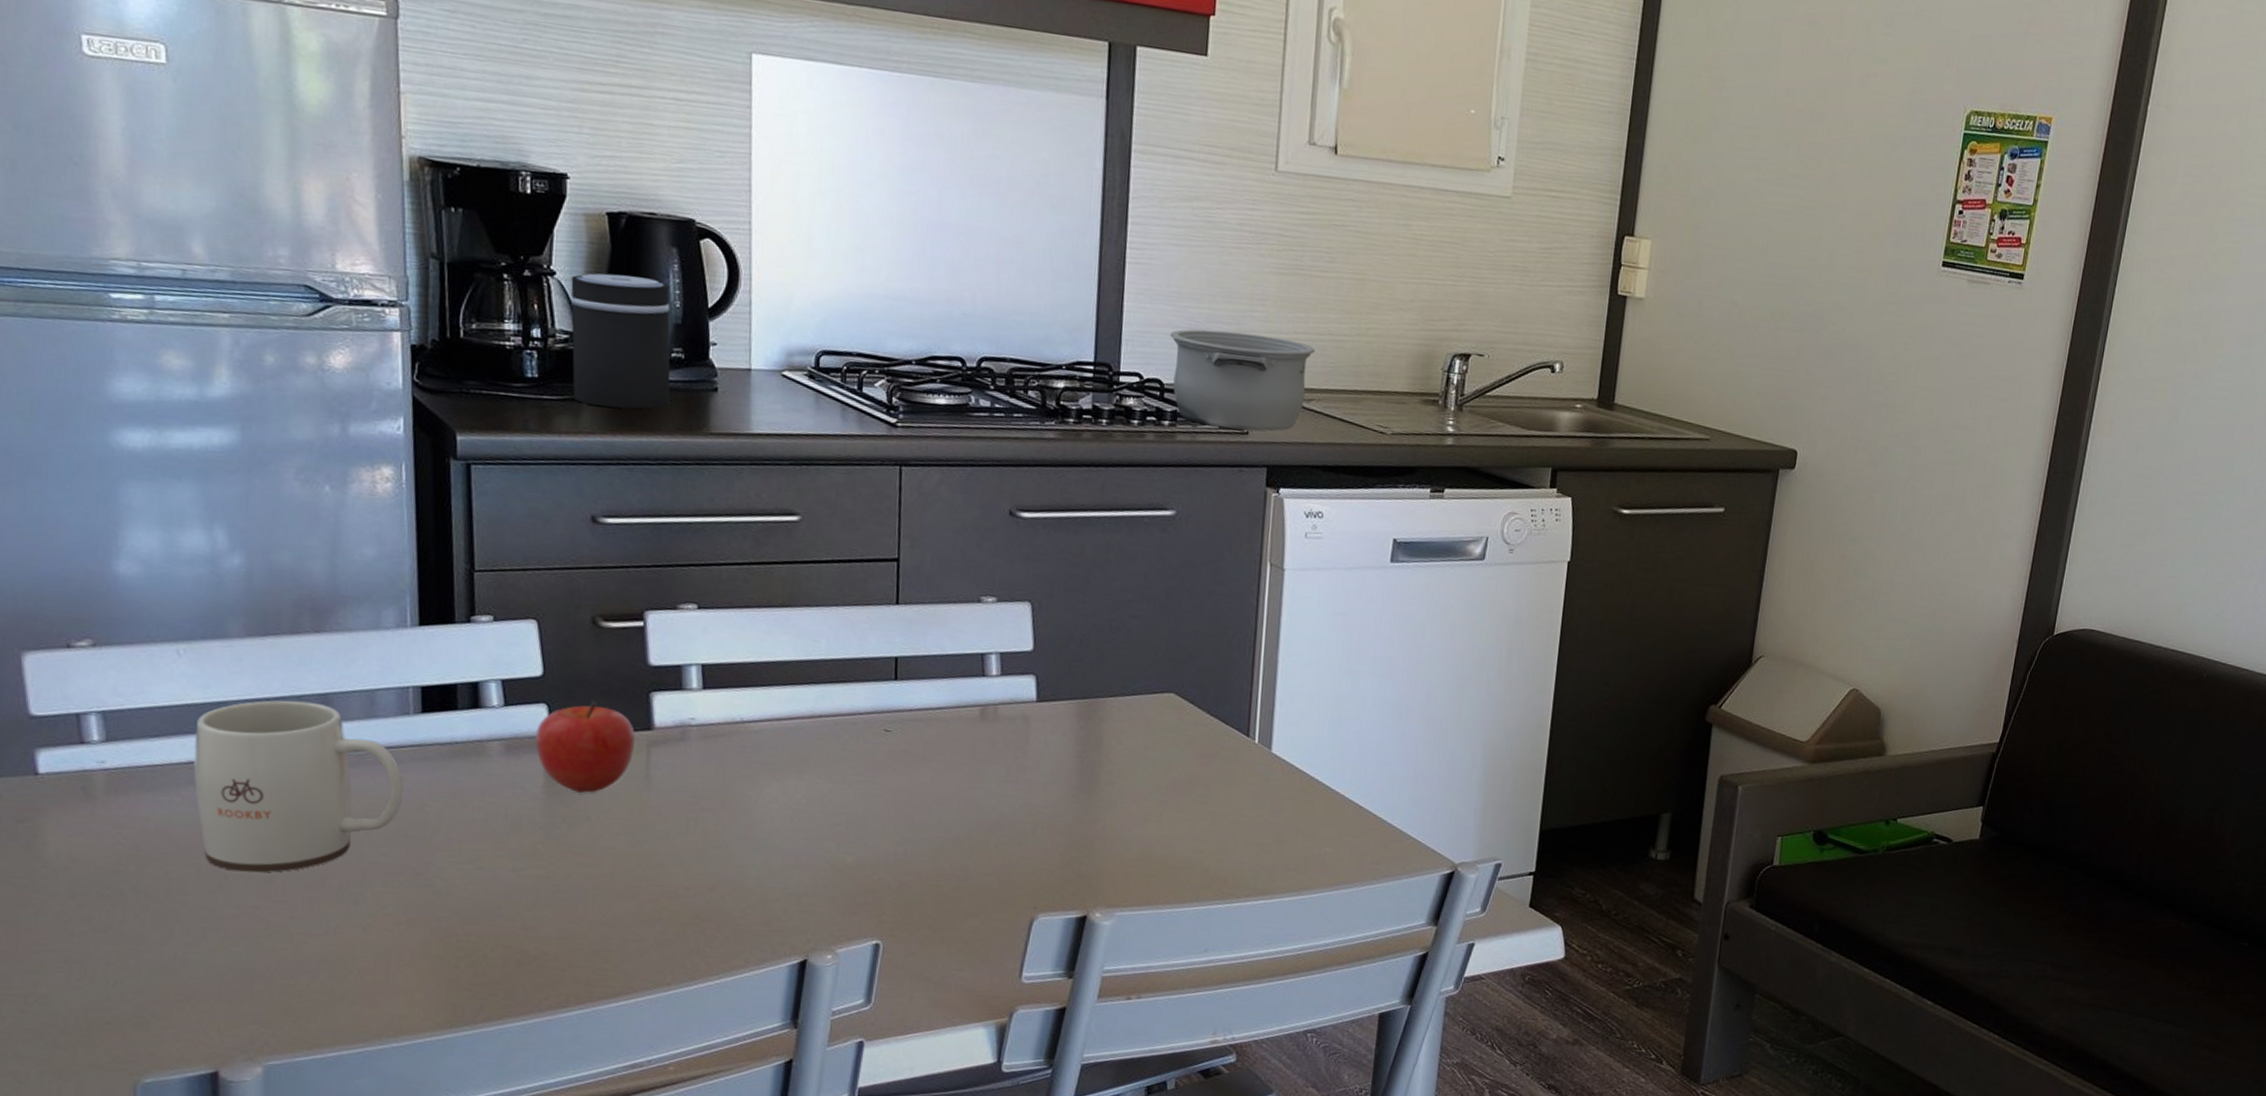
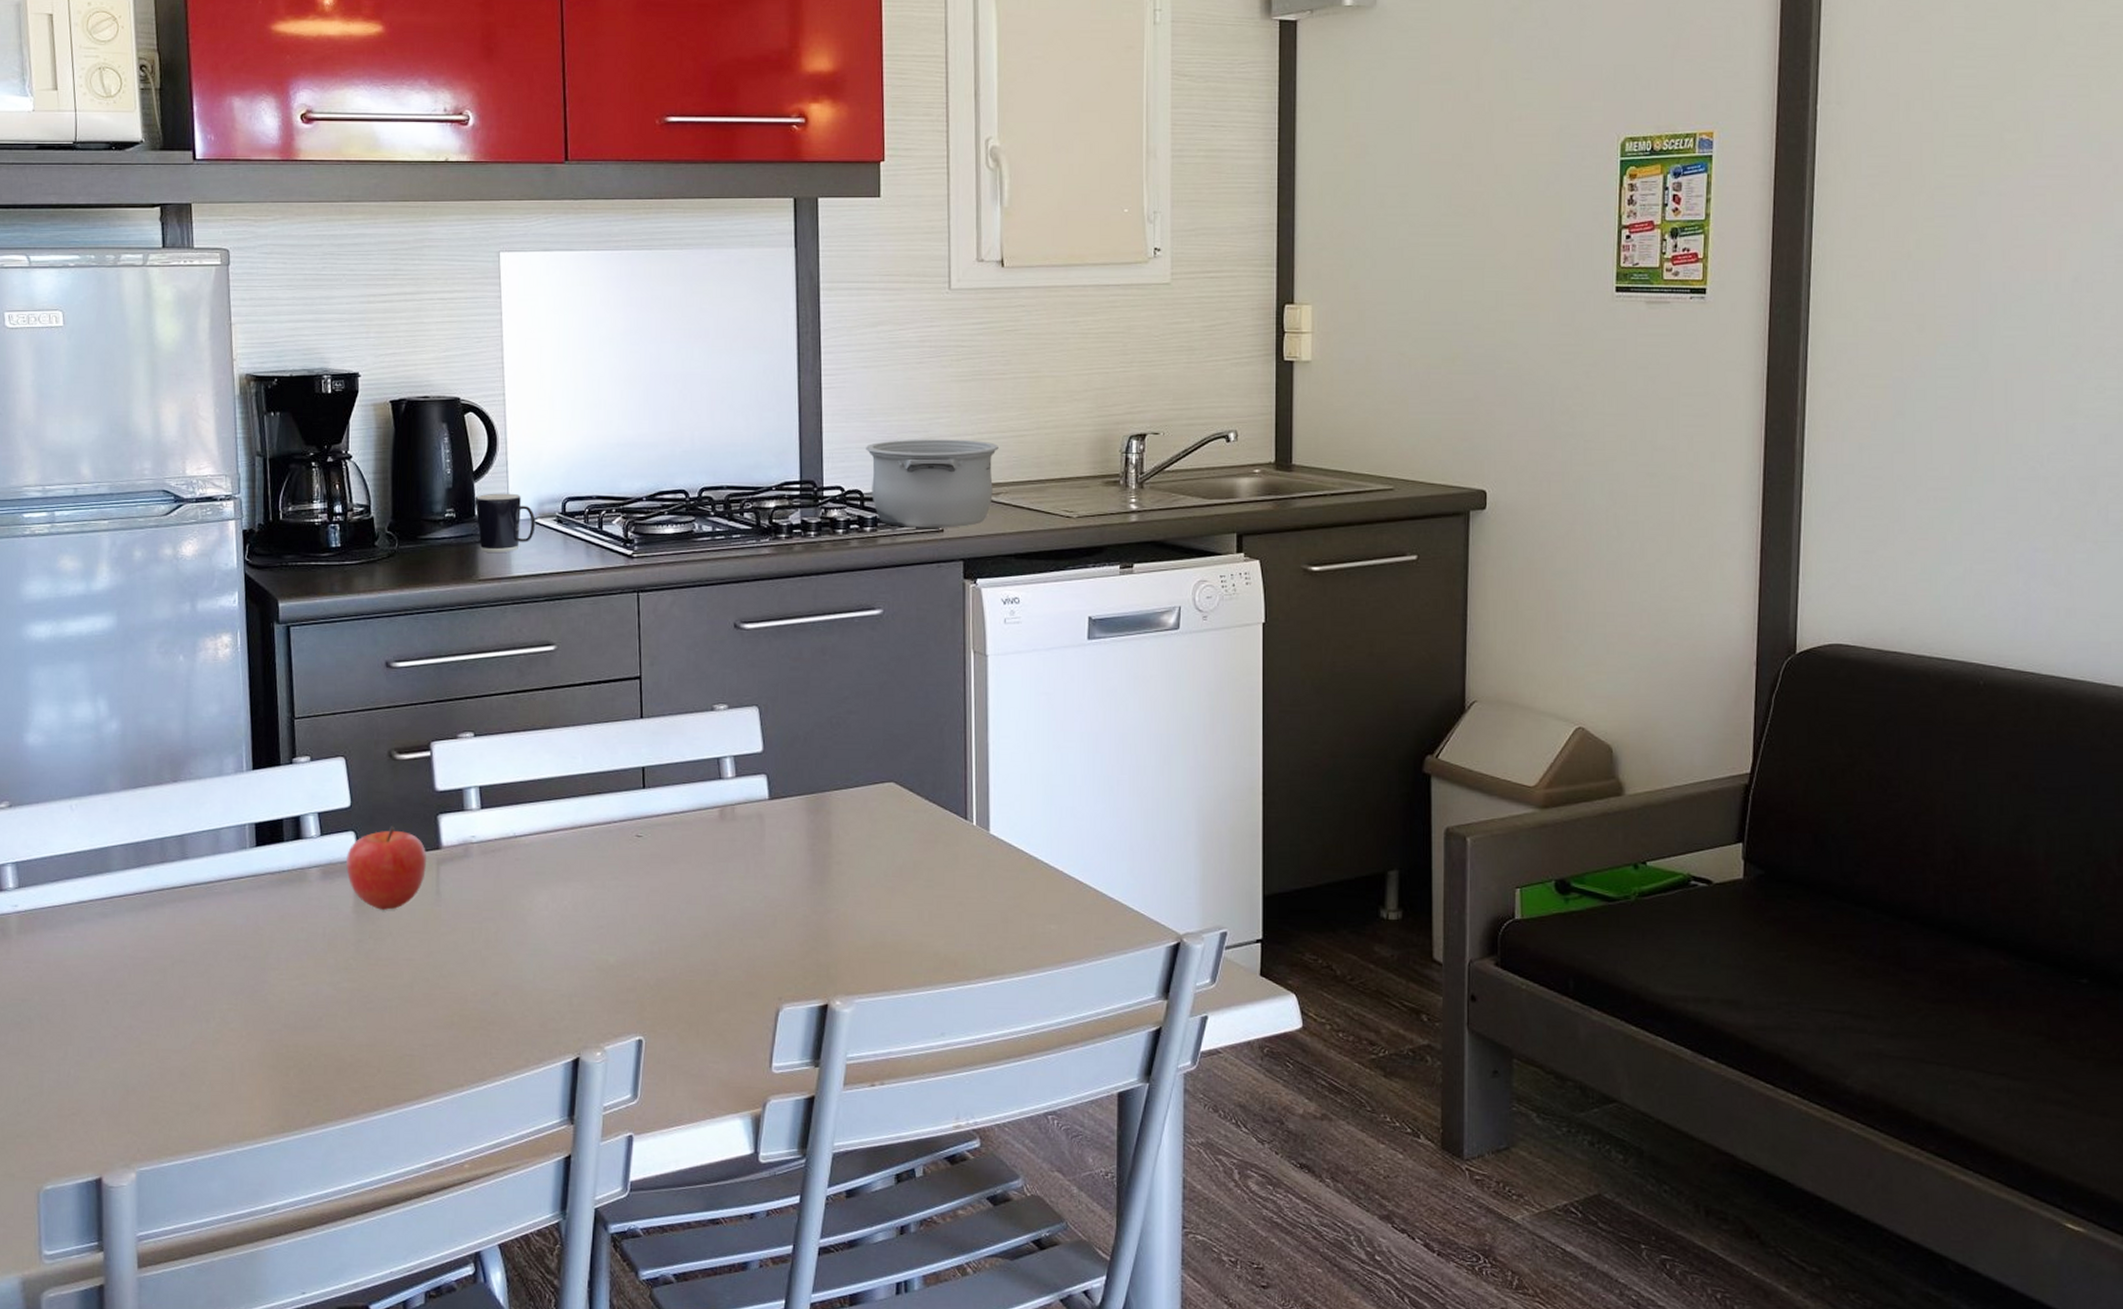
mug: present [193,700,404,873] -> none [82,843,243,997]
cylinder: present [571,273,671,409] -> none [364,452,446,566]
mug: none [709,335,783,406] -> present [475,493,536,553]

